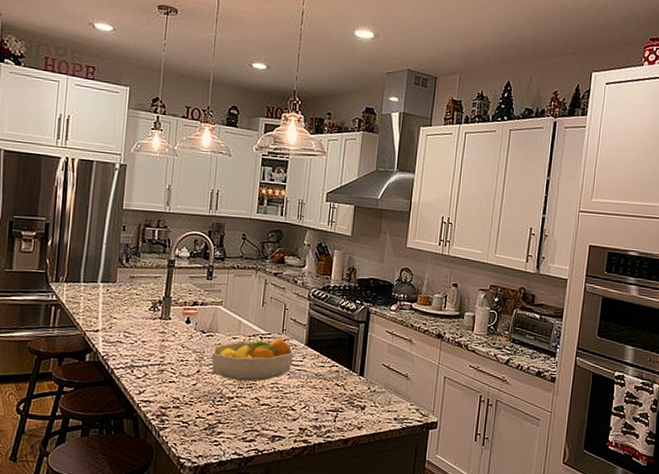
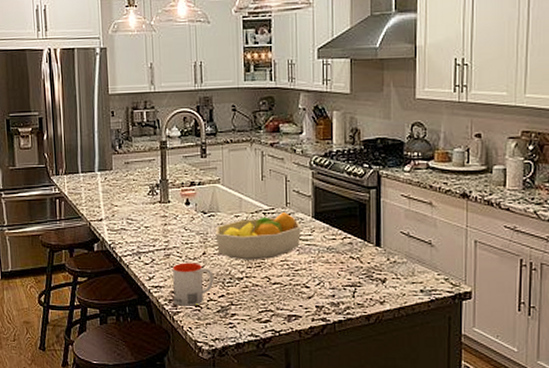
mug: none [162,379,205,423] -> present [173,262,214,306]

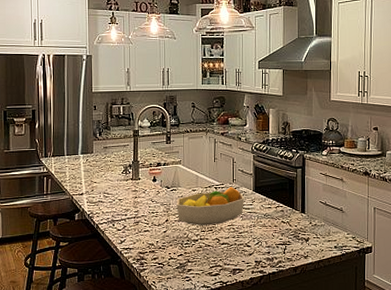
mug: present [173,262,214,306] -> none [141,228,175,264]

